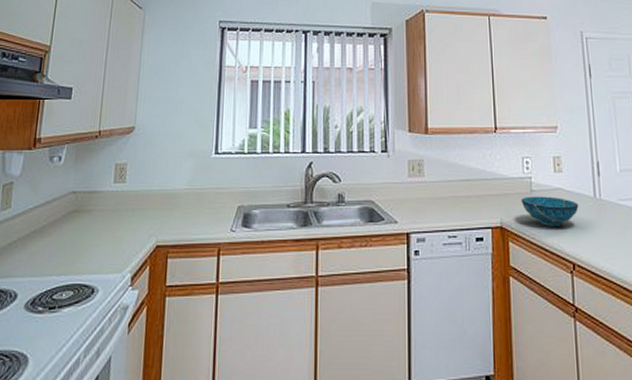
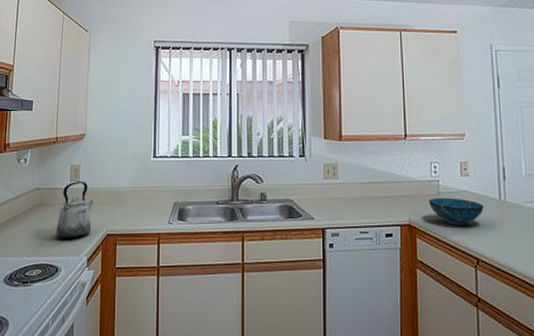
kettle: none [93,182,143,252] -> present [56,181,95,239]

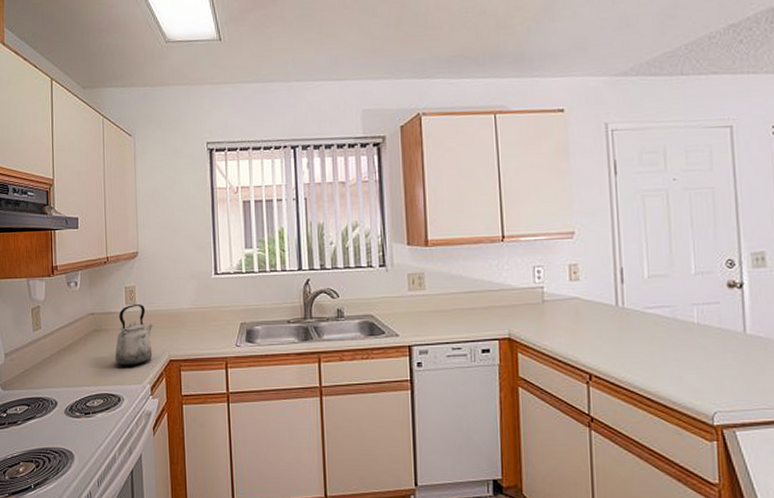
decorative bowl: present [428,197,484,225] -> none [531,306,598,337]

